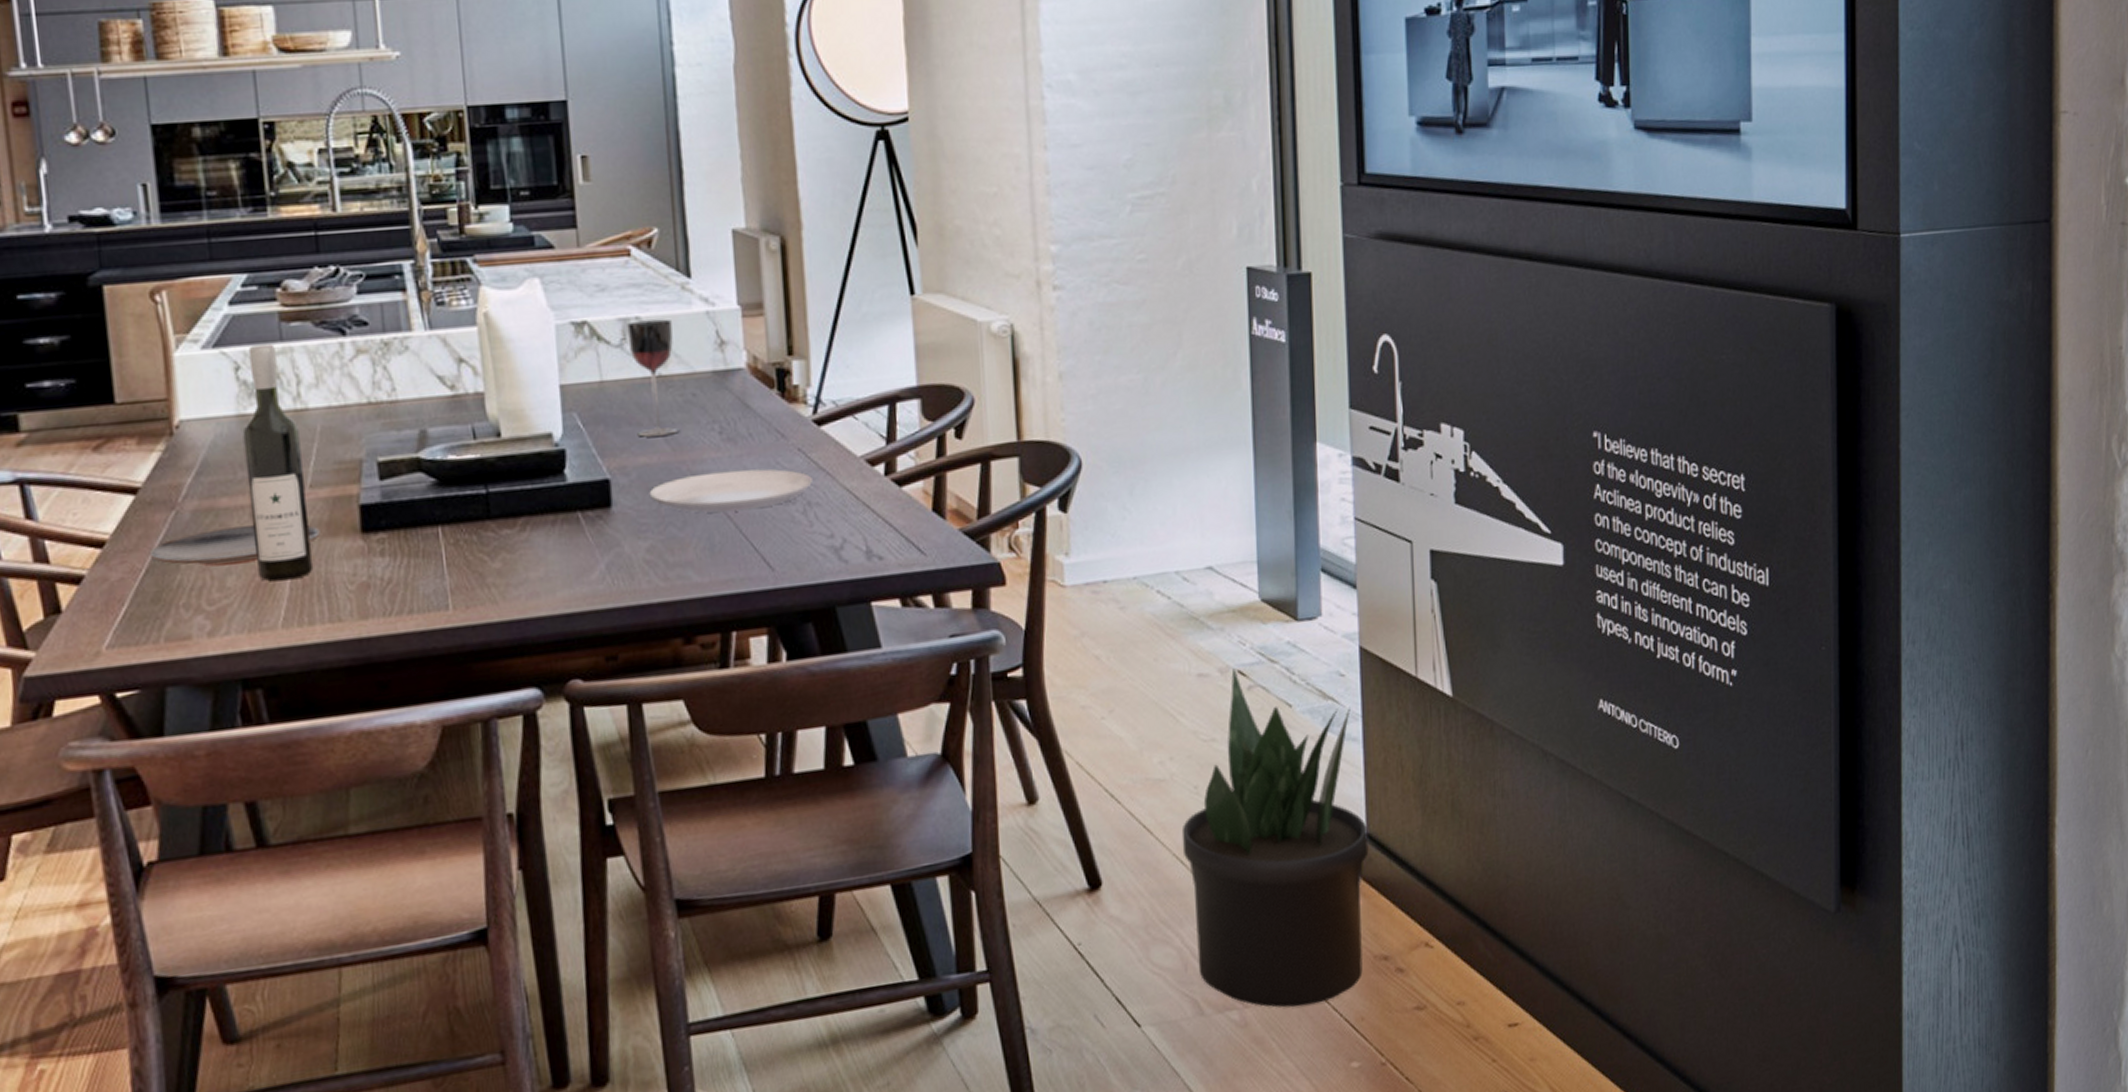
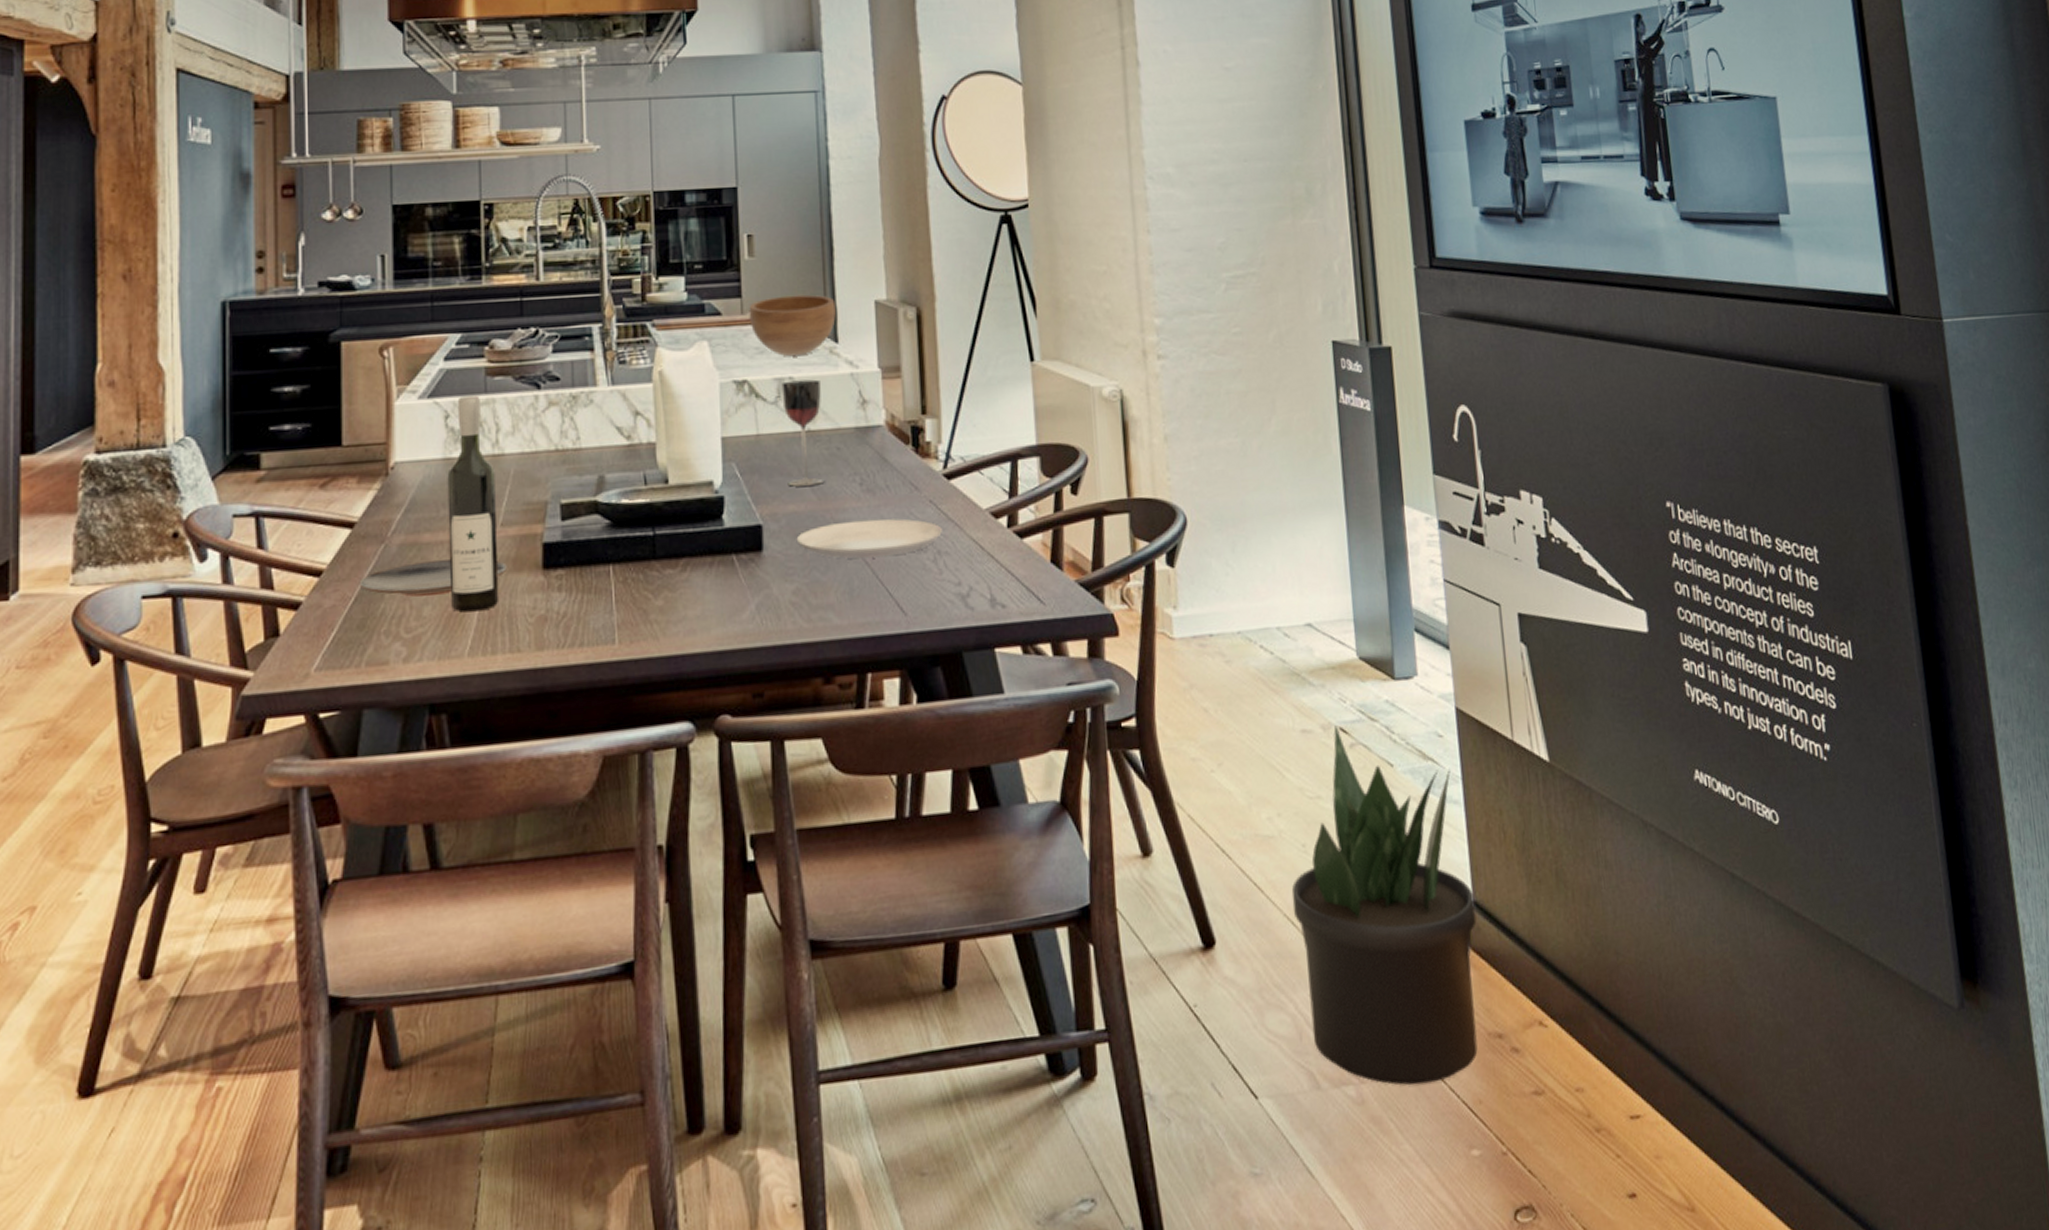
bowl: none [586,223,688,295] -> present [749,294,836,357]

